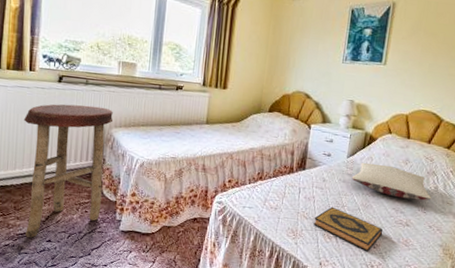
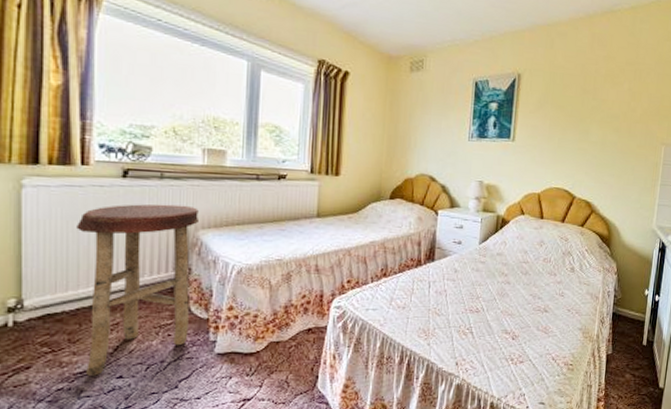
hardback book: present [313,206,383,252] -> none [446,299,521,345]
pillow: present [351,162,432,201] -> none [485,247,569,284]

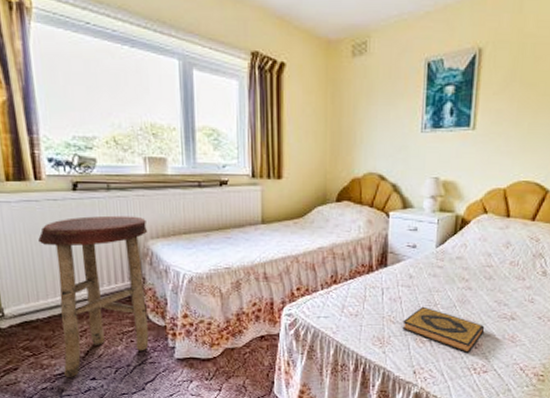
hardback book: none [446,299,521,345] -> present [402,306,485,354]

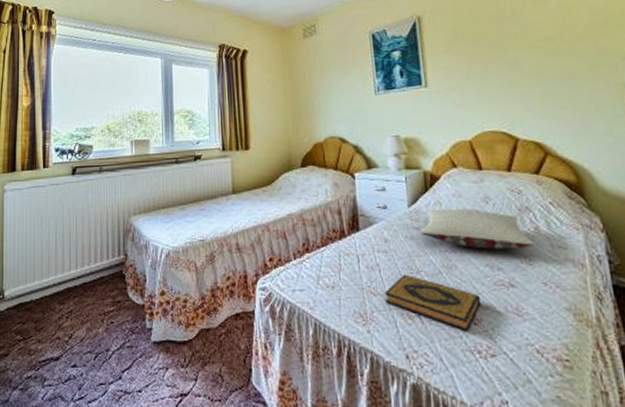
stool: present [38,215,149,377] -> none [40,194,131,364]
pillow: none [443,251,540,289] -> present [420,208,535,250]

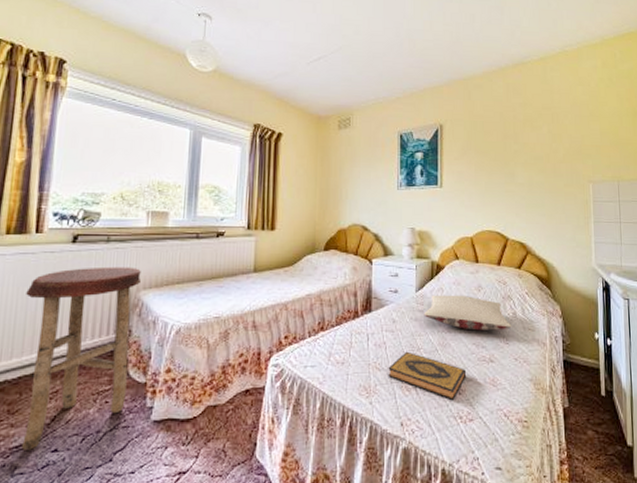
stool: none [40,194,131,364] -> present [22,266,141,450]

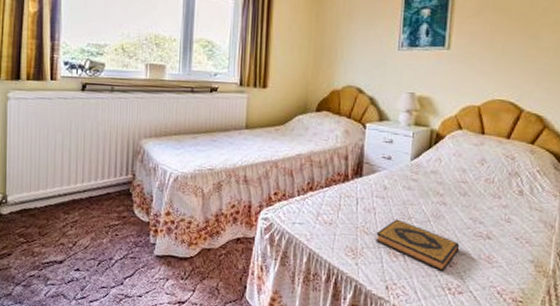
stool: present [22,266,141,450] -> none [46,114,142,267]
pillow: present [424,295,512,331] -> none [418,164,516,208]

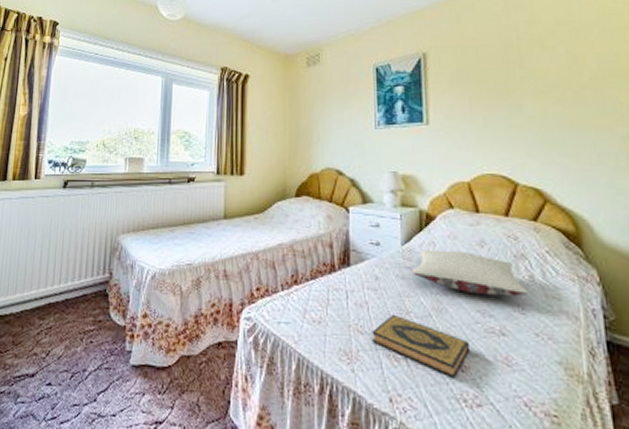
pillow: none [418,164,516,208] -> present [412,249,529,297]

